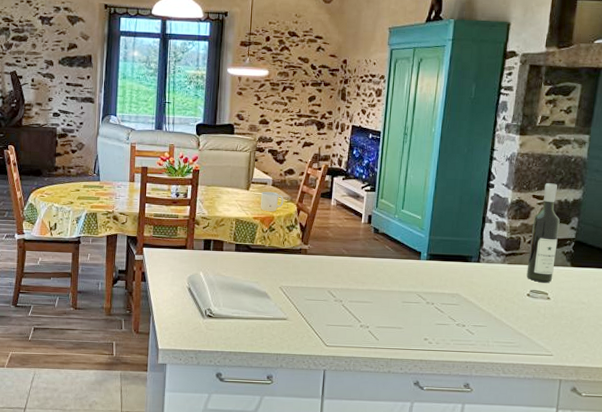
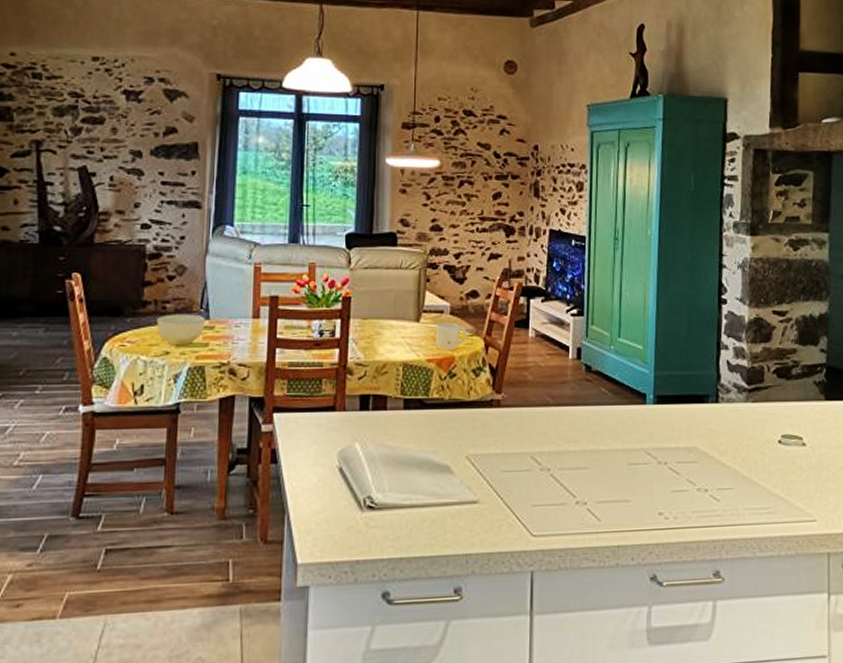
bowl: none [64,176,98,199] -> present [156,314,206,346]
bottle: present [526,183,560,282] -> none [775,295,807,423]

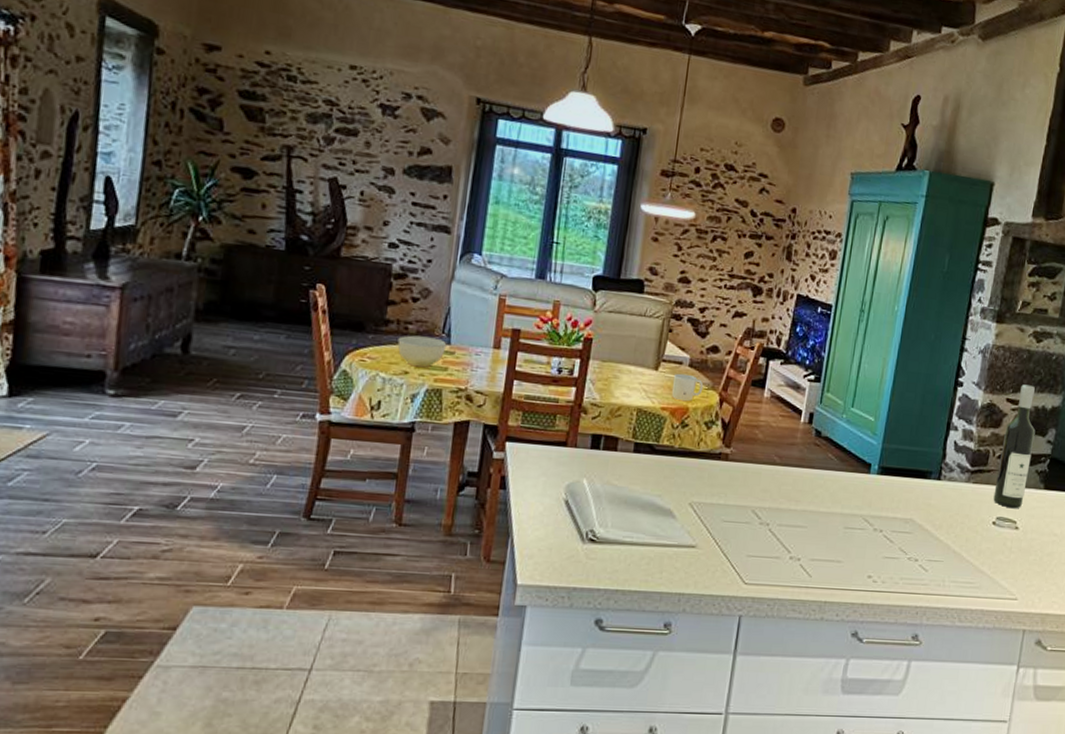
bottle: none [775,295,807,423] -> present [993,384,1036,508]

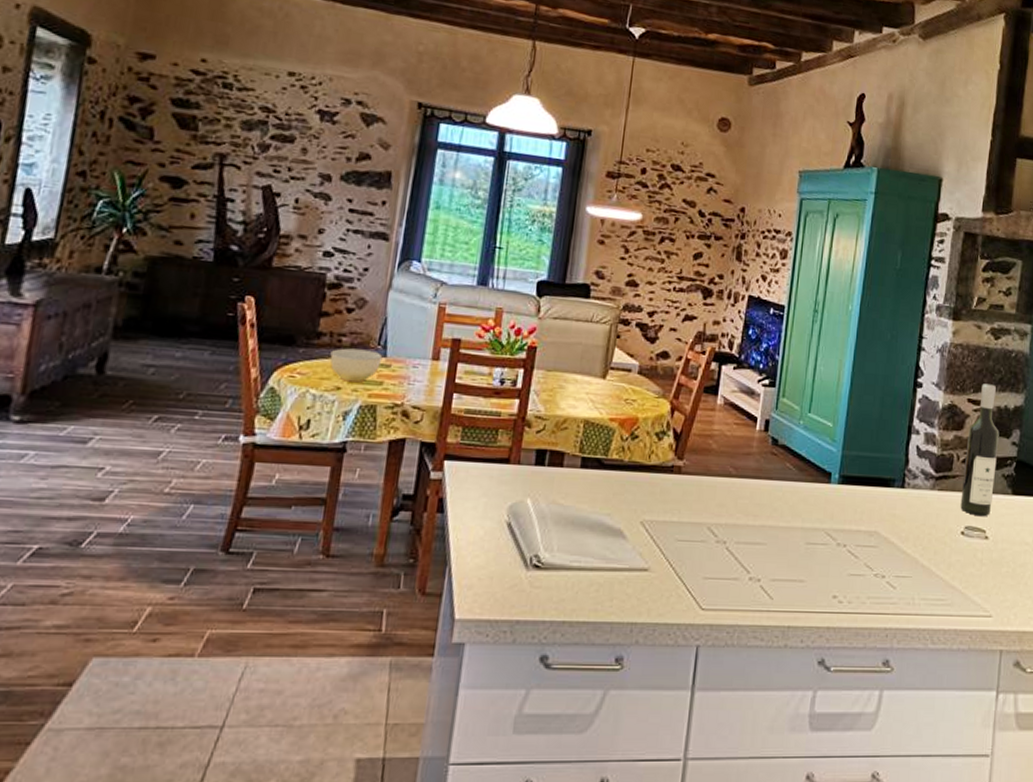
mug: present [671,373,704,402] -> none [619,381,654,412]

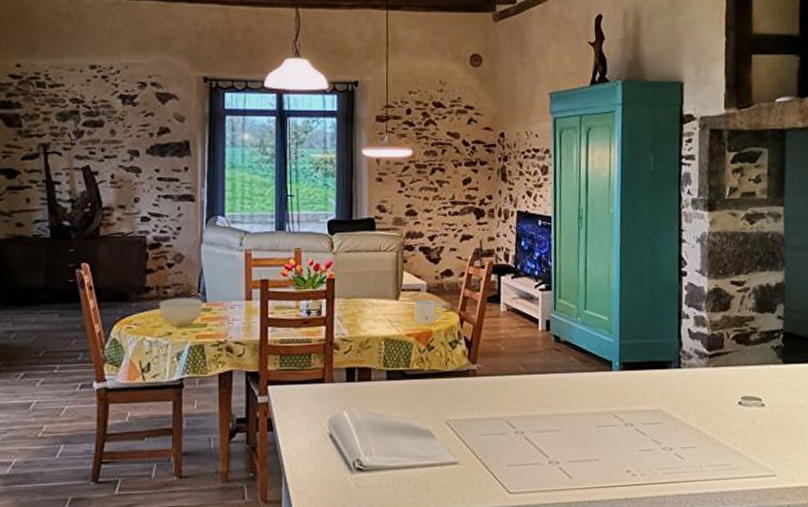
mug: none [619,381,654,412] -> present [413,299,443,326]
bottle: present [960,383,999,516] -> none [734,265,765,386]

